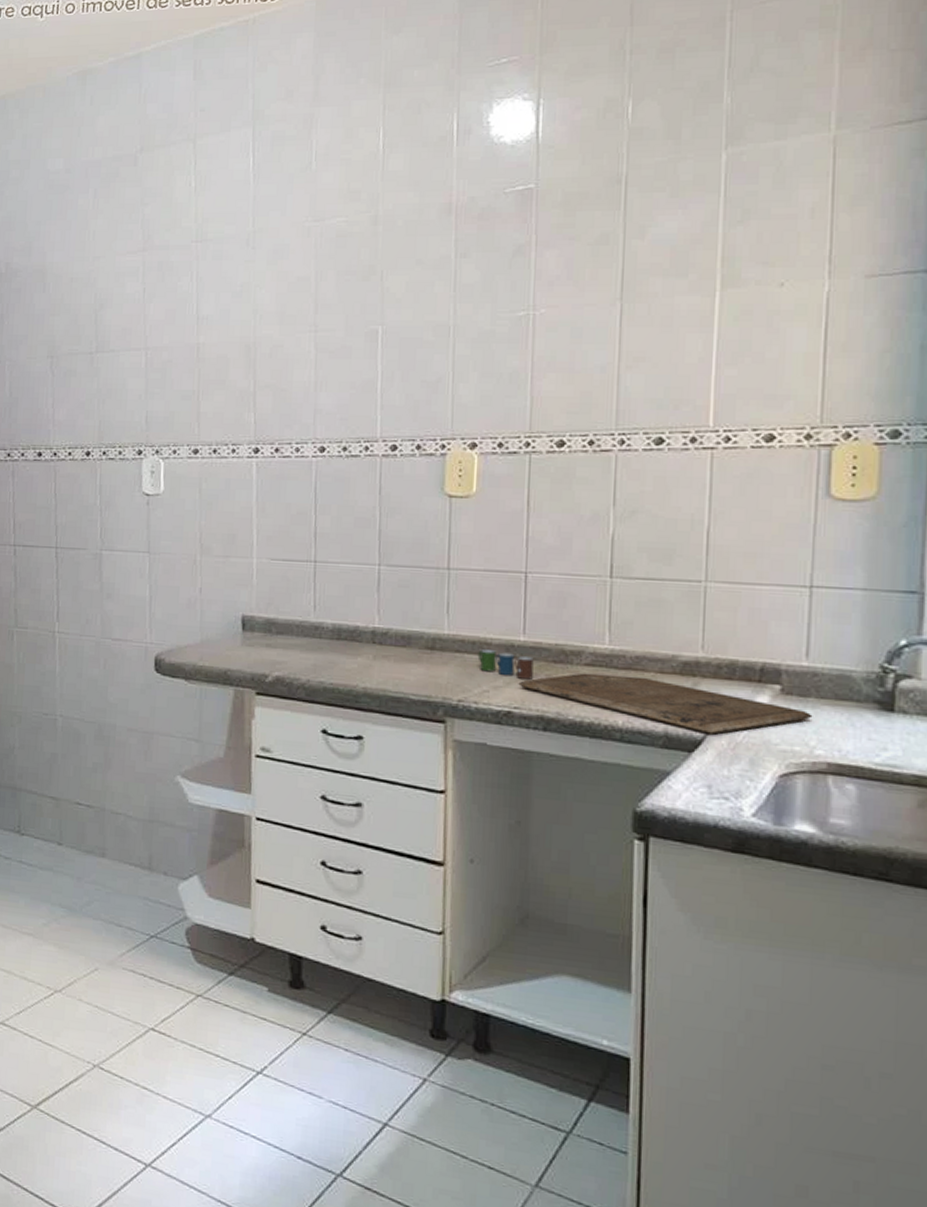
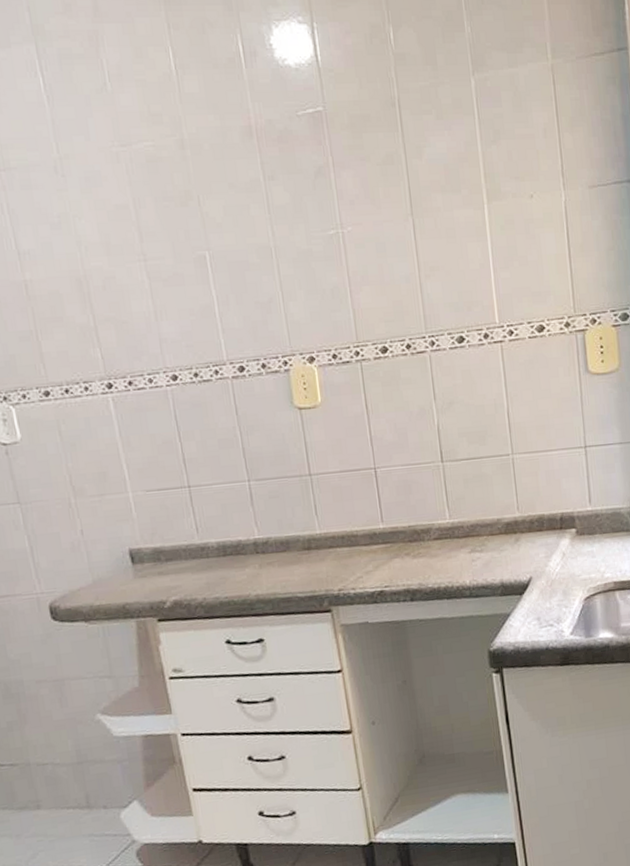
cup: present [477,649,534,680] -> none [347,540,396,561]
cutting board: present [518,673,813,735] -> none [385,541,600,578]

